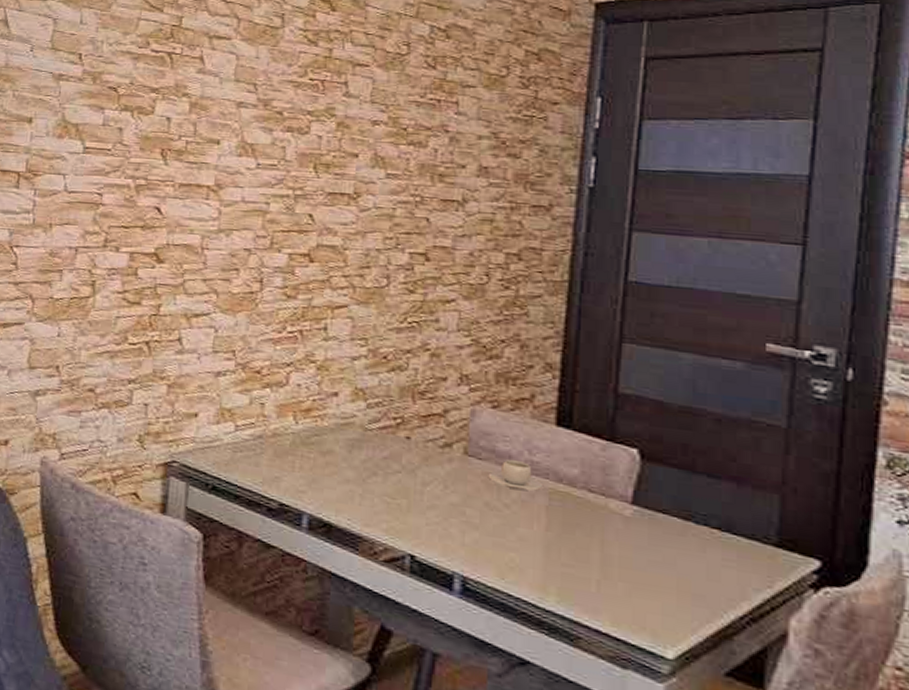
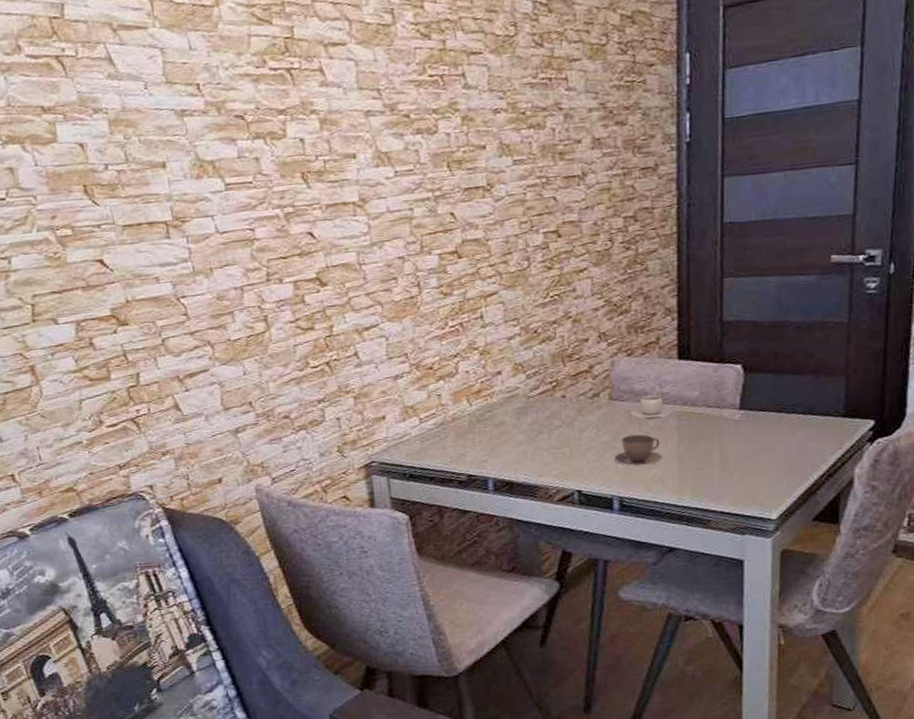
teacup: none [462,502,523,546] -> present [614,434,662,466]

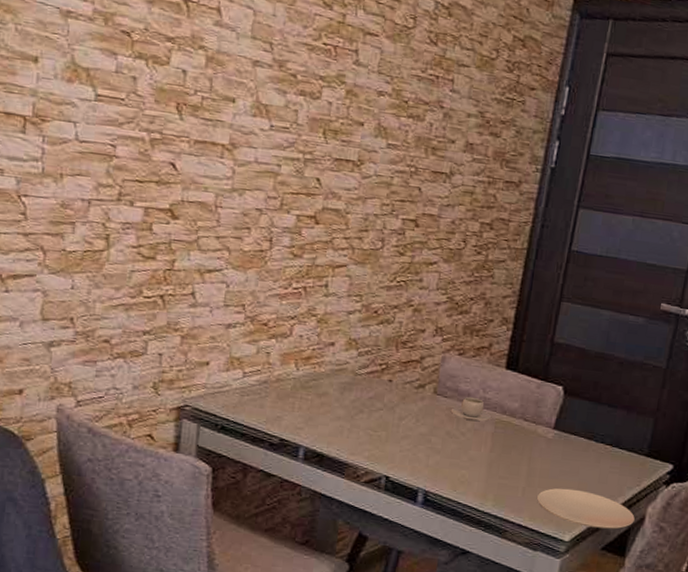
teacup: present [614,434,662,466] -> none [427,431,474,465]
plate: none [735,465,843,501] -> present [537,488,635,530]

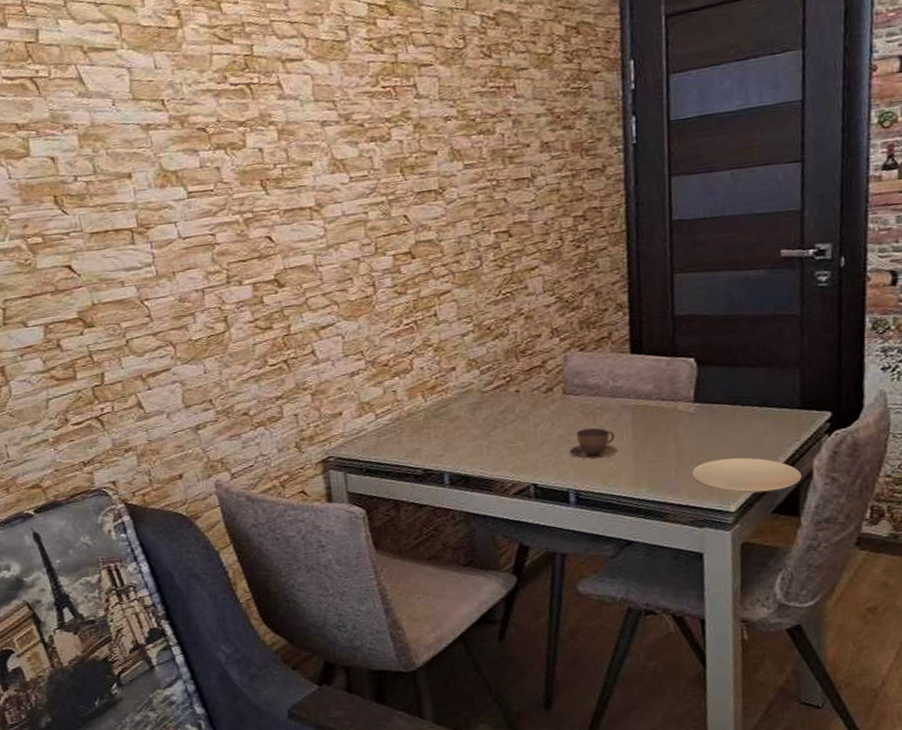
teacup: none [427,431,474,465] -> present [570,427,617,459]
teacup: present [450,396,492,421] -> none [584,388,627,413]

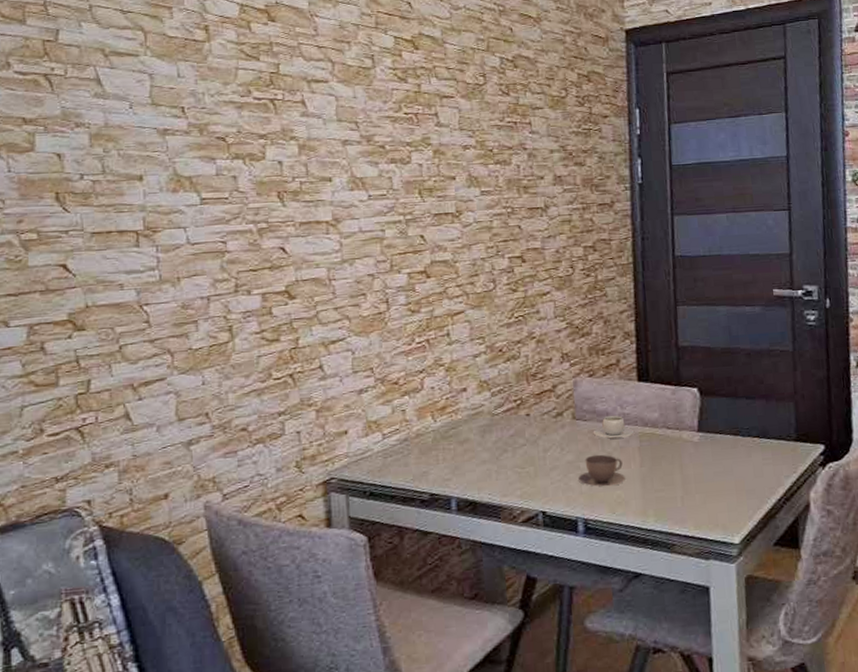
teacup: none [584,388,627,413] -> present [593,415,635,440]
plate: present [692,457,802,494] -> none [697,488,800,525]

